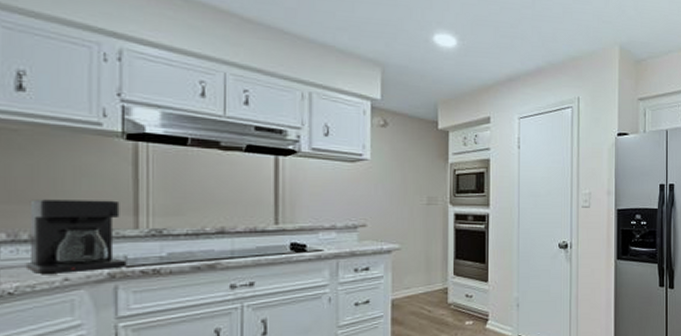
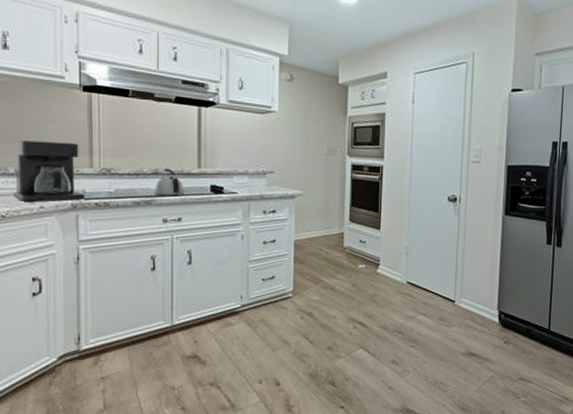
kettle: none [220,225,258,258] -> present [155,168,184,196]

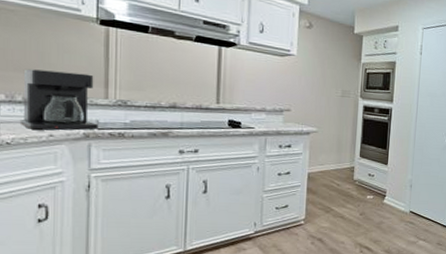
kettle: present [155,168,184,196] -> none [172,102,202,129]

